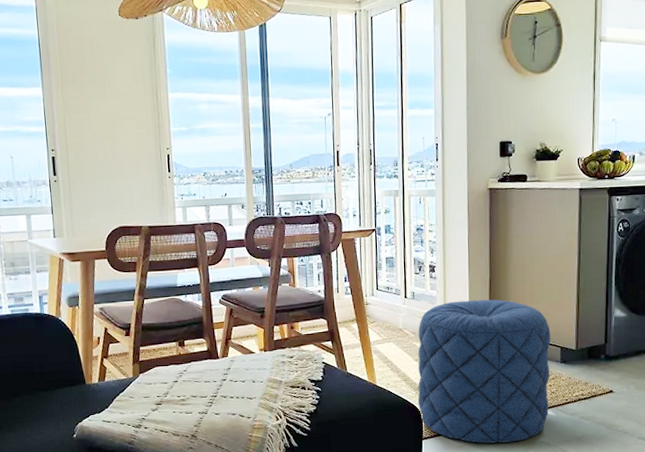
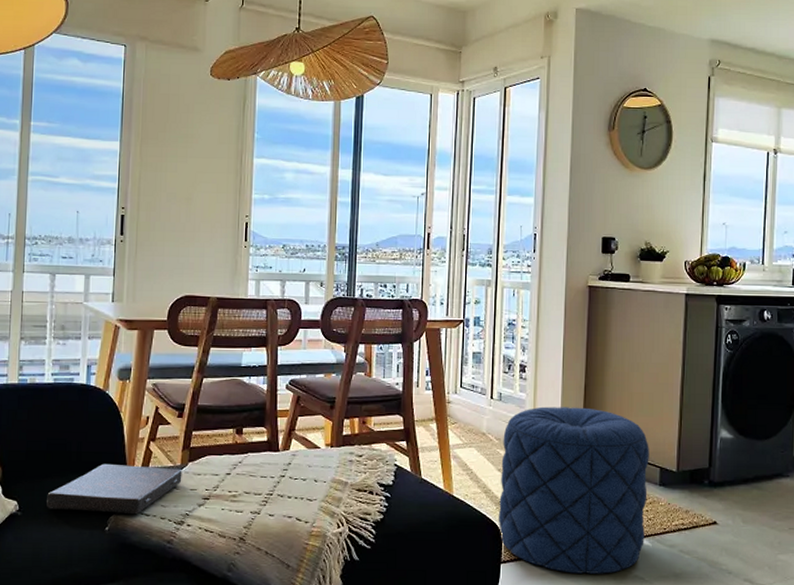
book: none [19,380,136,423] -> present [47,463,182,515]

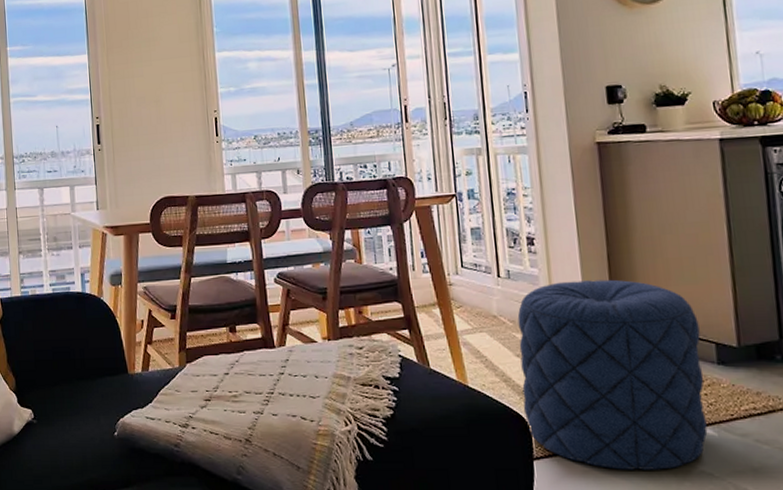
book: present [47,463,182,515] -> none [58,369,182,419]

